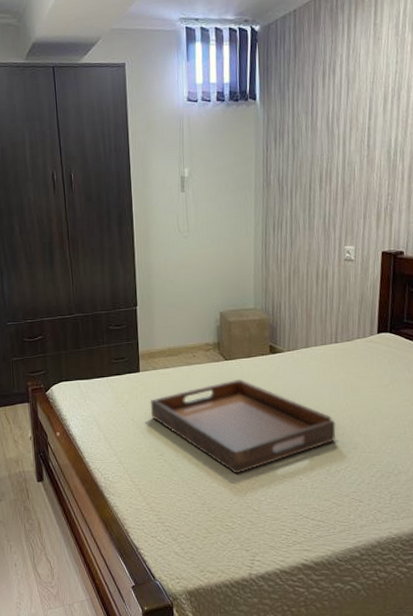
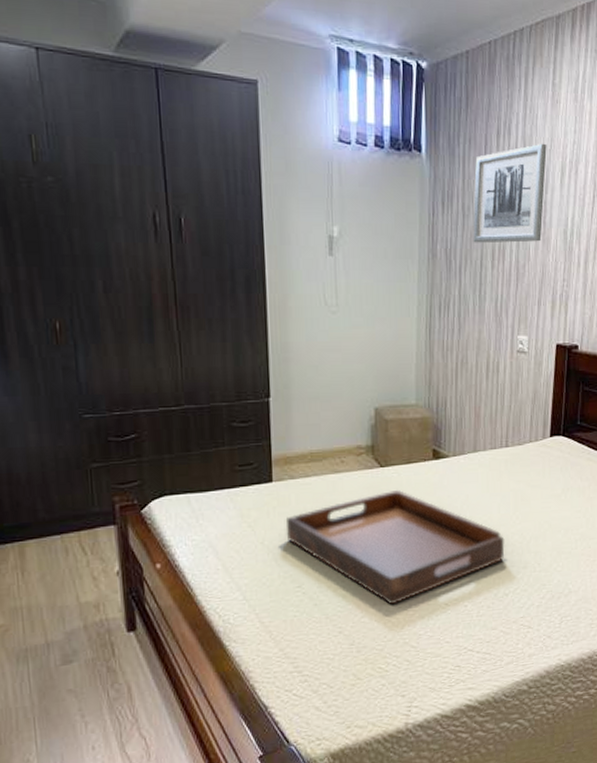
wall art: none [302,77,370,170] -> present [473,143,547,244]

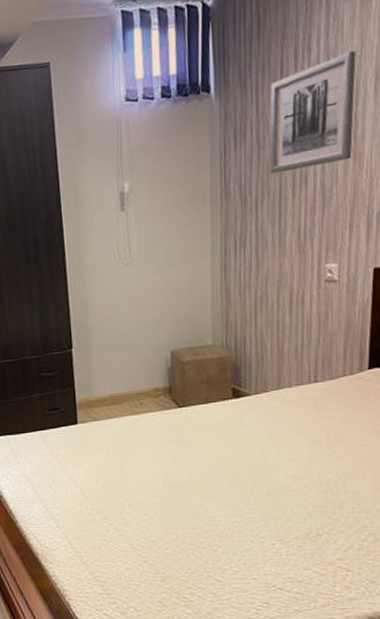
serving tray: present [285,489,505,605] -> none [90,428,317,539]

